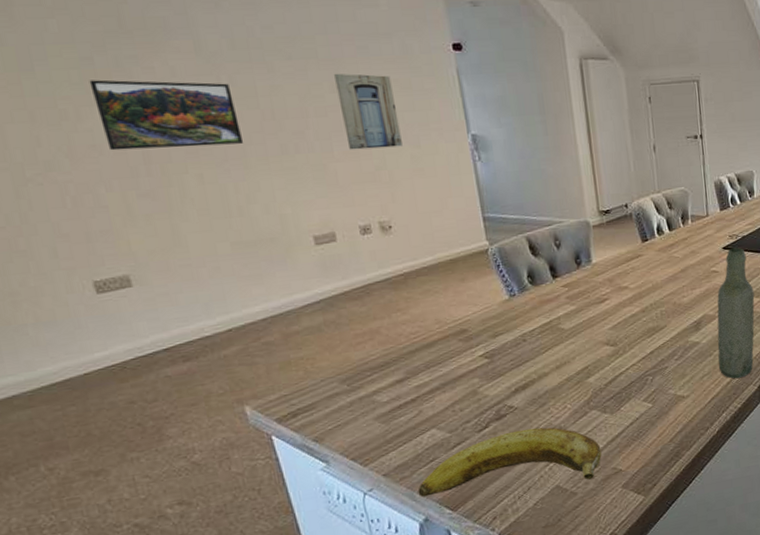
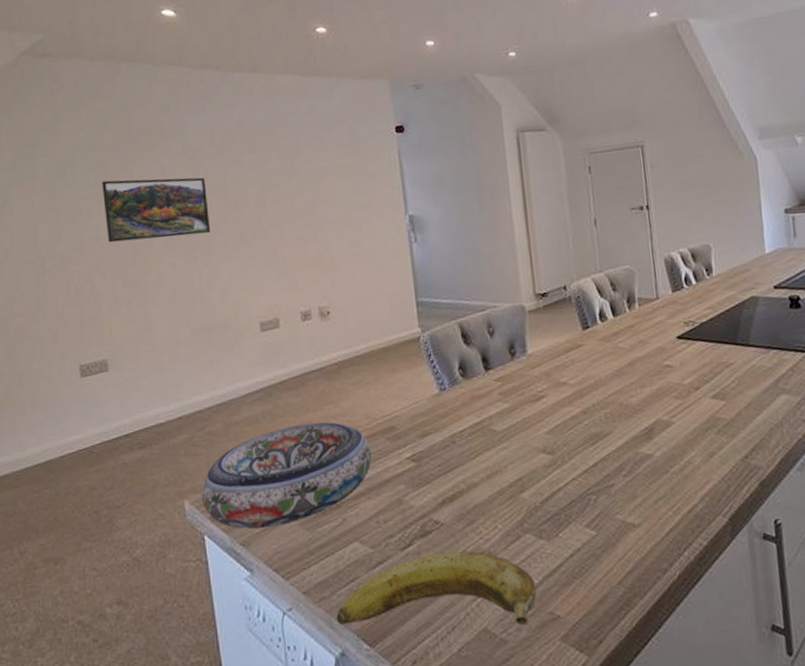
bowl: none [262,327,445,427] -> present [201,422,372,529]
wall art: present [334,73,403,150] -> none [291,161,345,236]
bottle: present [717,247,755,379] -> none [672,336,721,505]

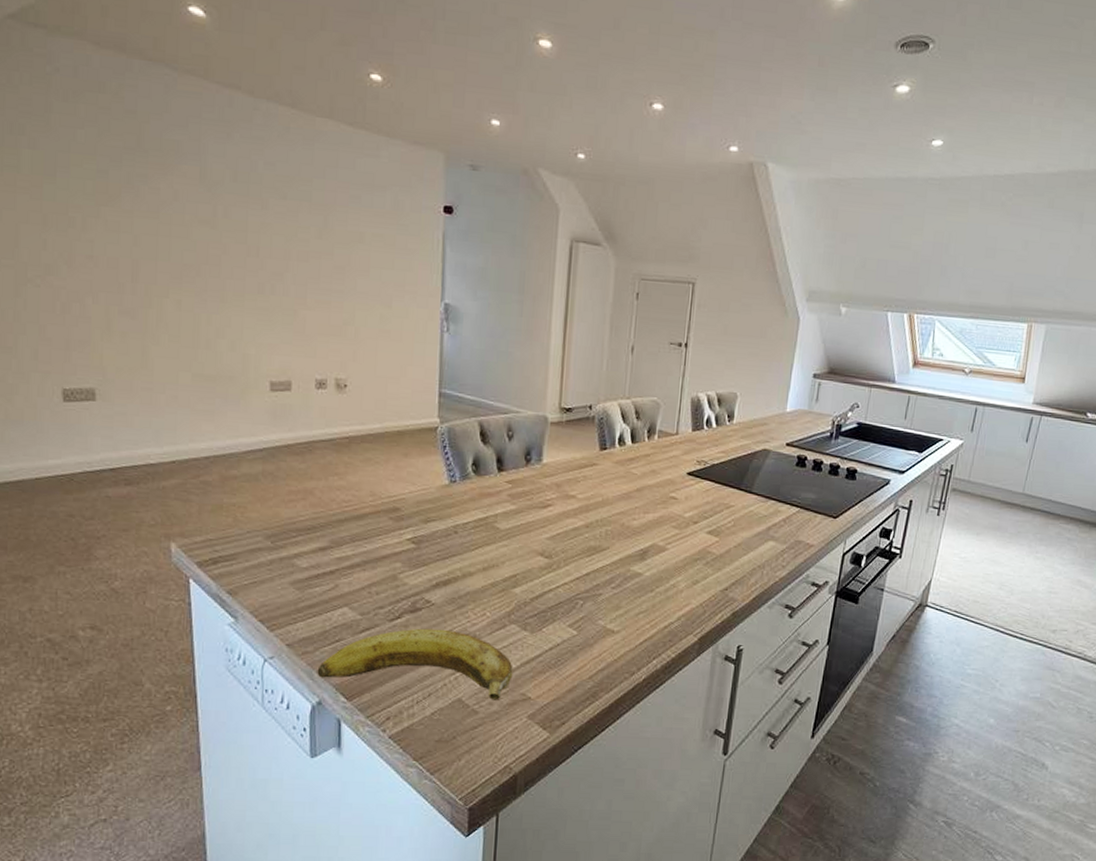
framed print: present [101,177,211,243] -> none [100,192,226,276]
bowl: present [201,422,372,529] -> none [189,489,372,582]

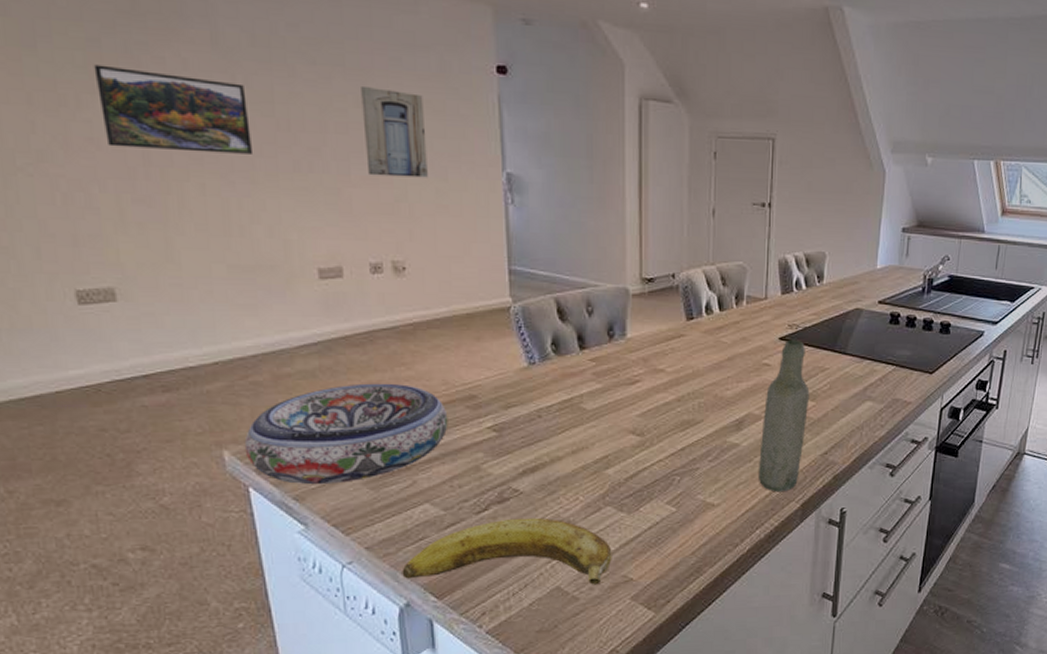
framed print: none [100,192,226,276] -> present [93,64,254,154]
bowl: none [189,489,372,582] -> present [244,383,448,485]
wall art: none [321,220,377,304] -> present [361,87,428,178]
bottle: none [659,475,714,624] -> present [759,339,810,491]

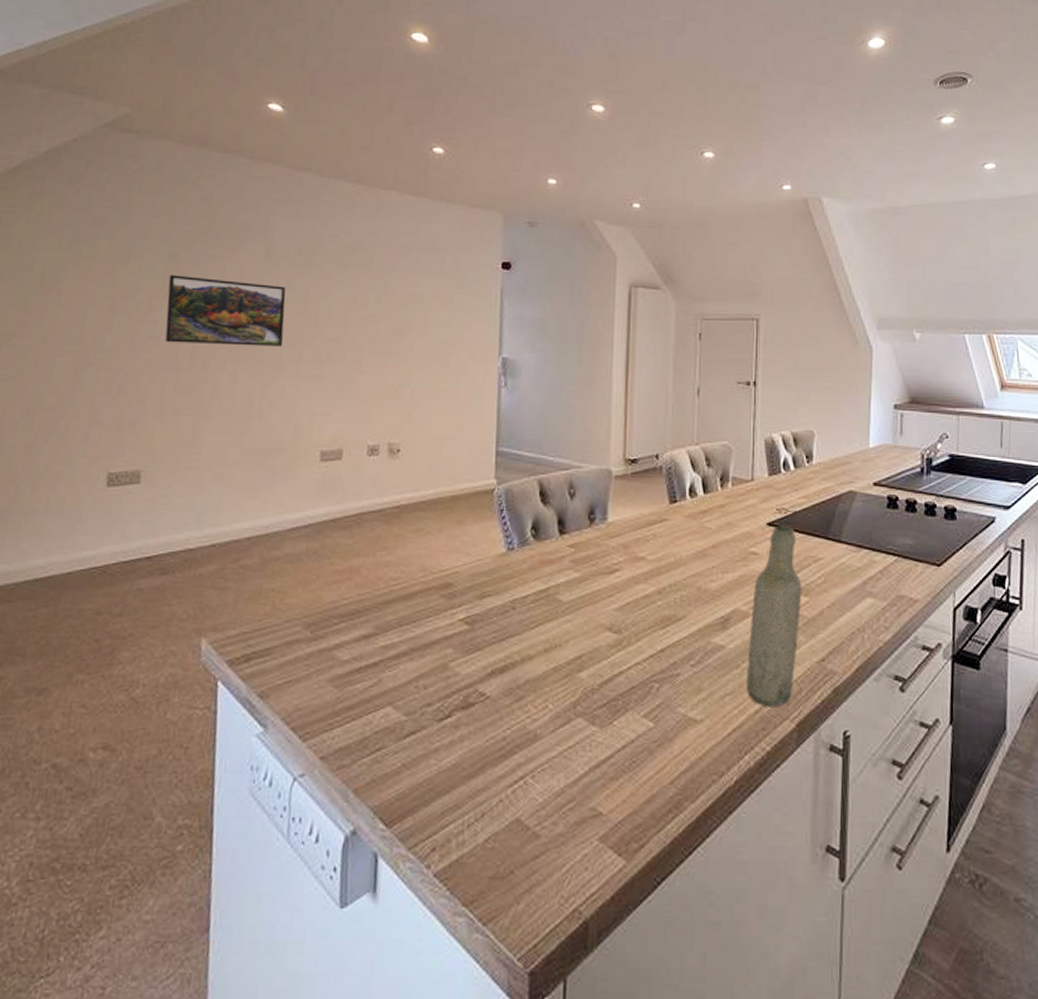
bowl: present [244,383,448,485] -> none [221,568,422,680]
wall art: present [361,87,428,178] -> none [378,285,435,364]
banana: present [402,517,612,585] -> none [353,728,581,819]

